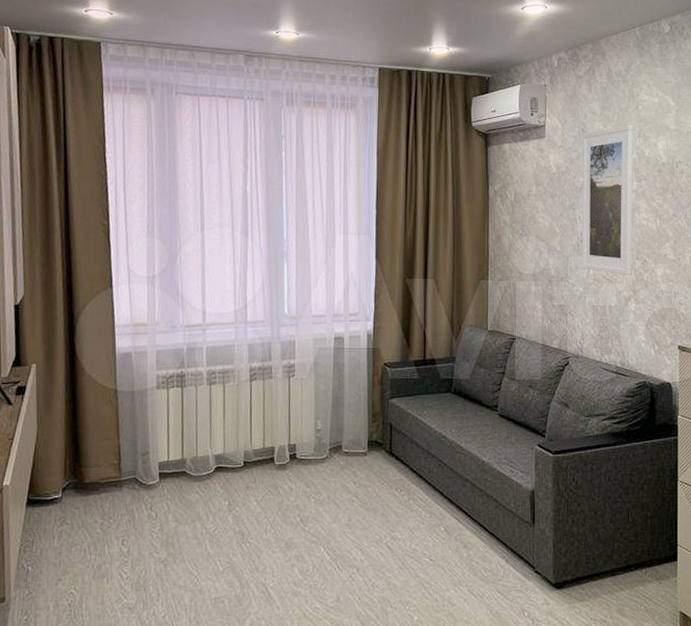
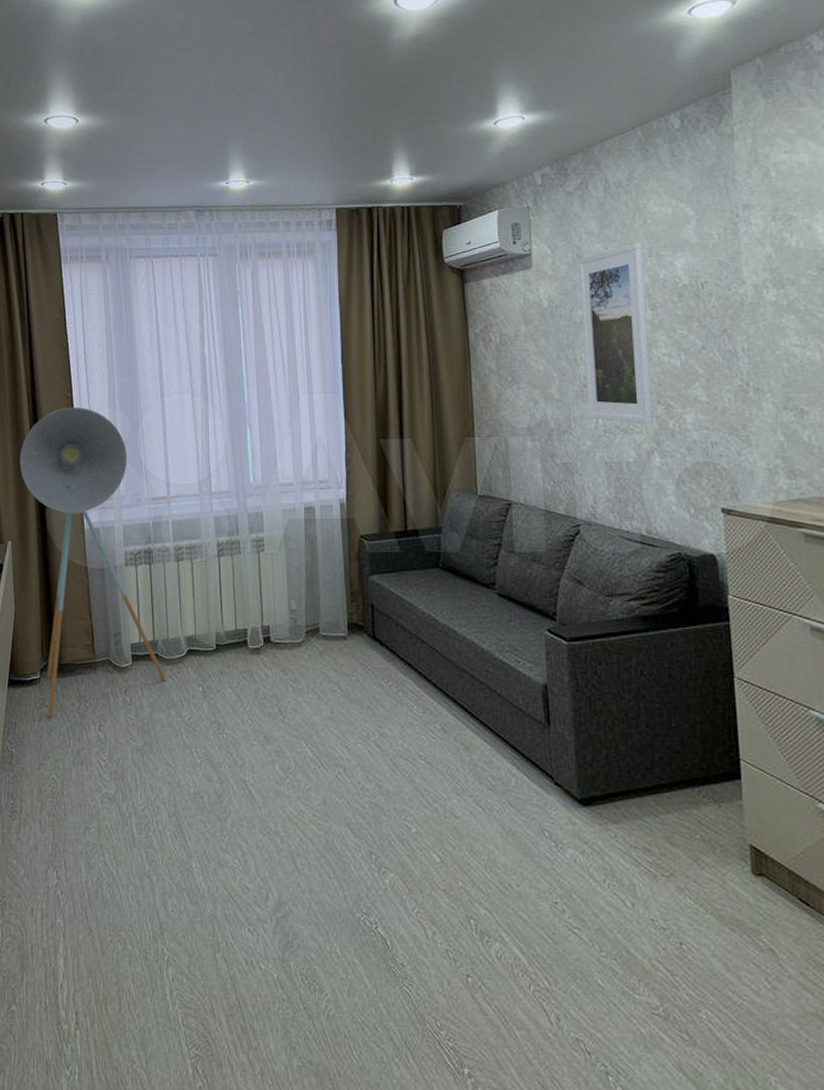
floor lamp: none [48,234,193,534] -> present [19,407,166,716]

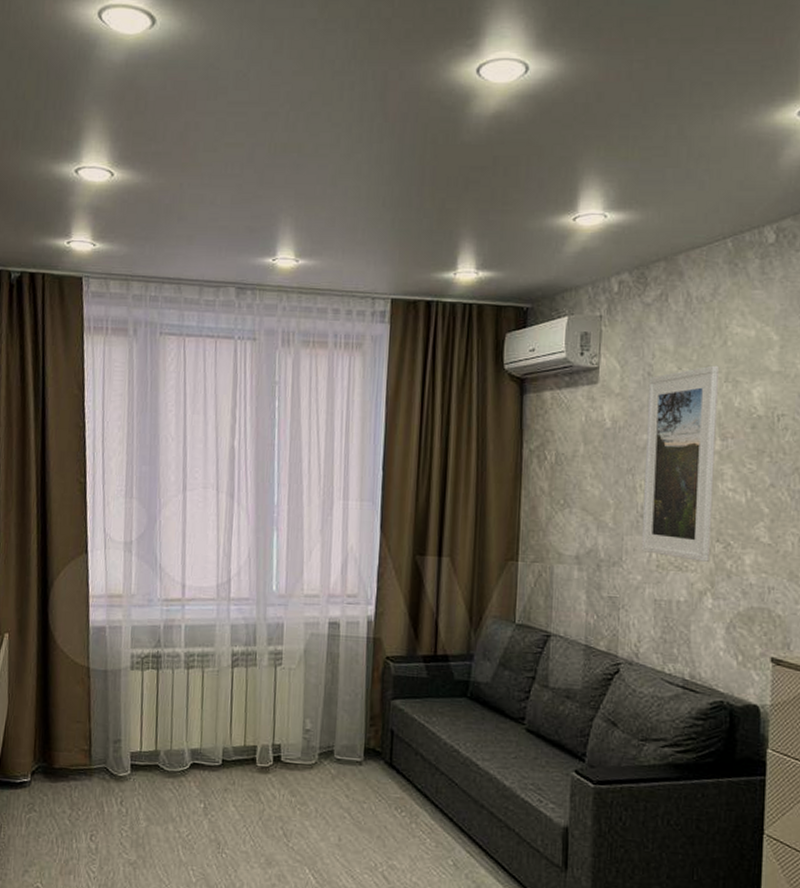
floor lamp: present [19,407,166,716] -> none [23,493,166,822]

